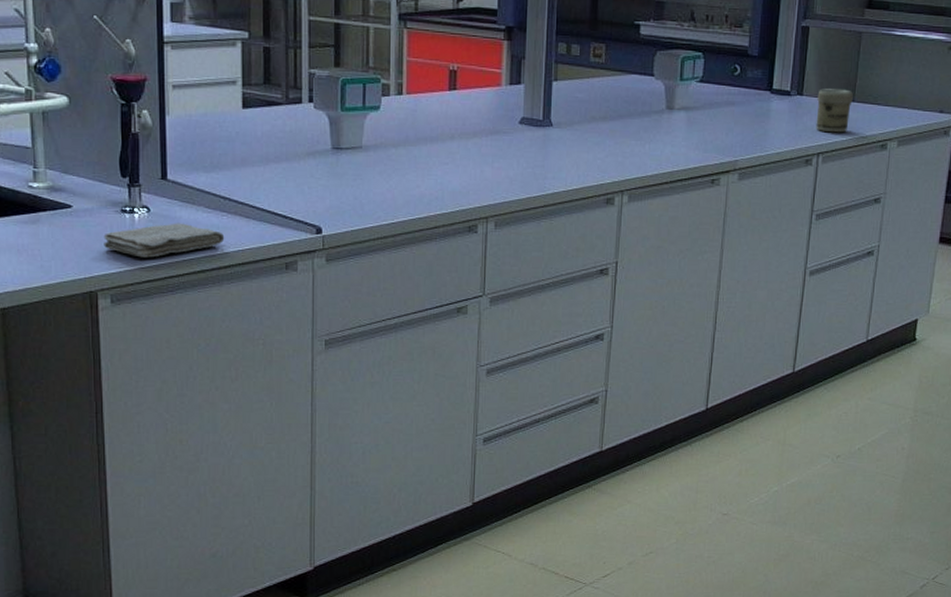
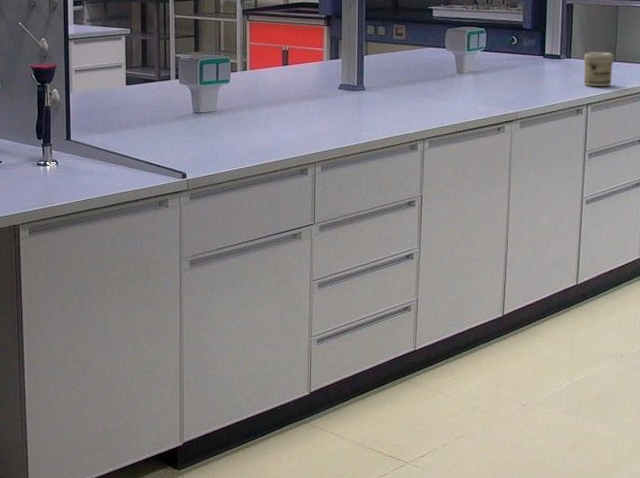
washcloth: present [103,223,225,258] -> none [24,172,113,199]

